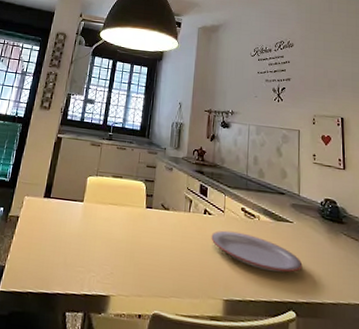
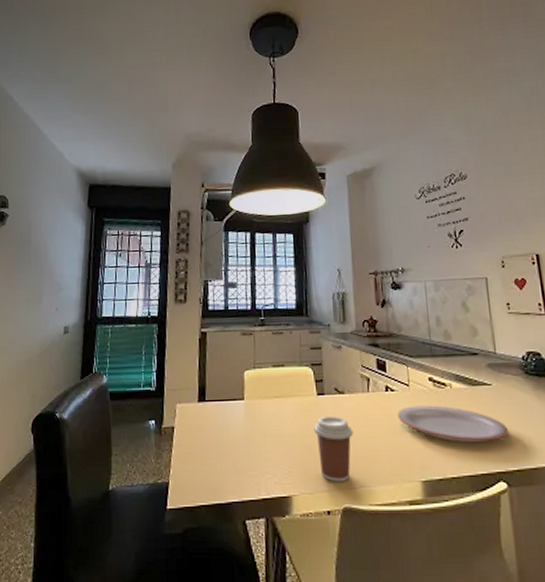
coffee cup: none [138,227,172,290] -> present [314,415,354,482]

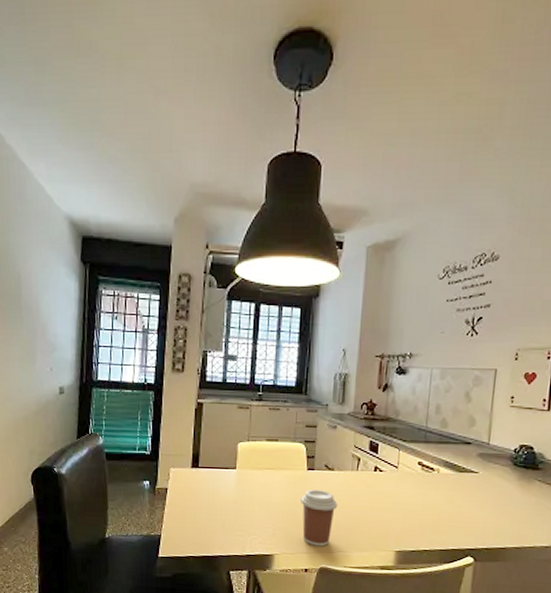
plate: present [397,405,509,442] -> none [382,486,486,522]

